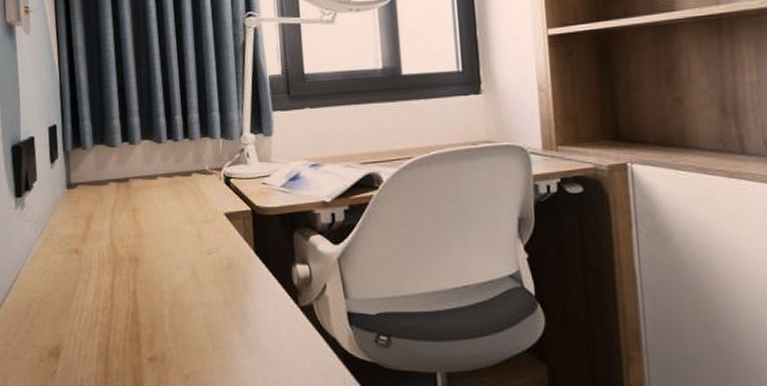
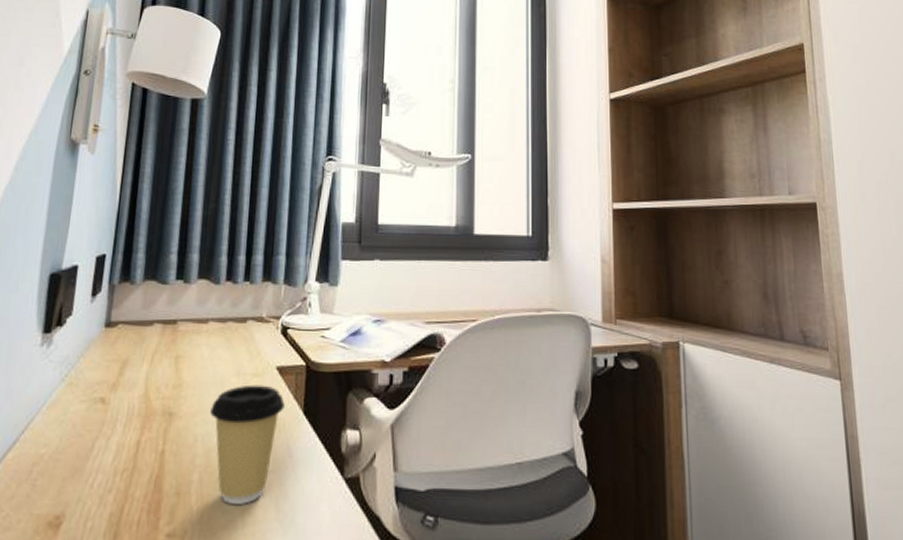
coffee cup: none [170,230,237,332] -> present [210,384,285,504]

